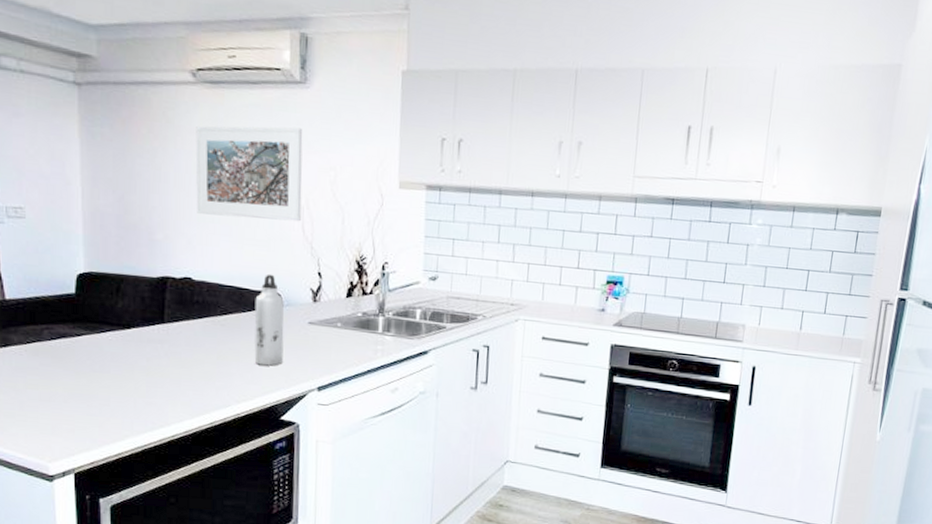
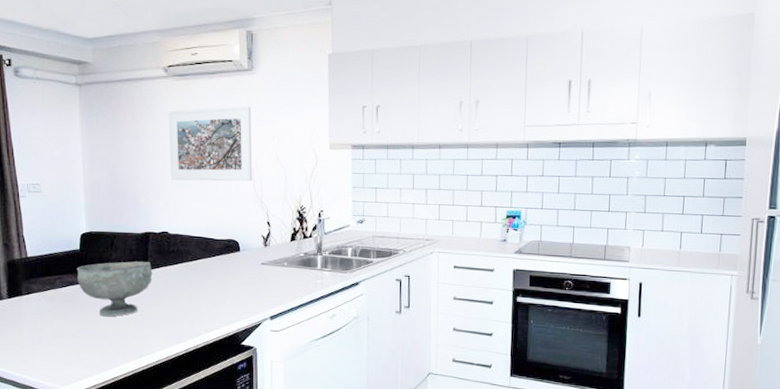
bowl: none [70,312,170,379] -> present [76,261,153,317]
water bottle: present [254,273,284,366] -> none [218,225,242,301]

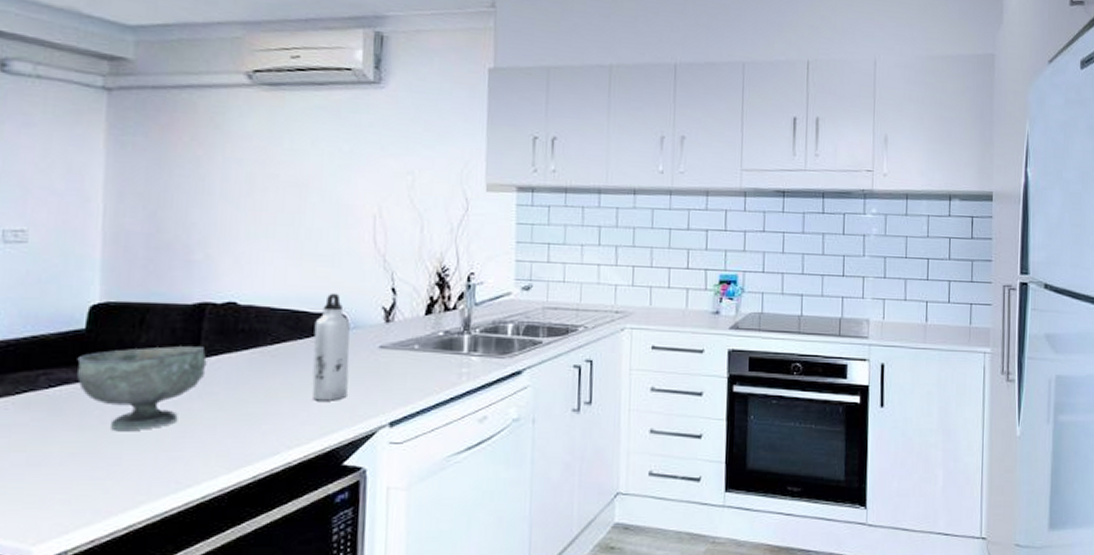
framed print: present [168,106,252,182] -> none [246,129,376,233]
water bottle: none [218,225,242,301] -> present [311,293,350,401]

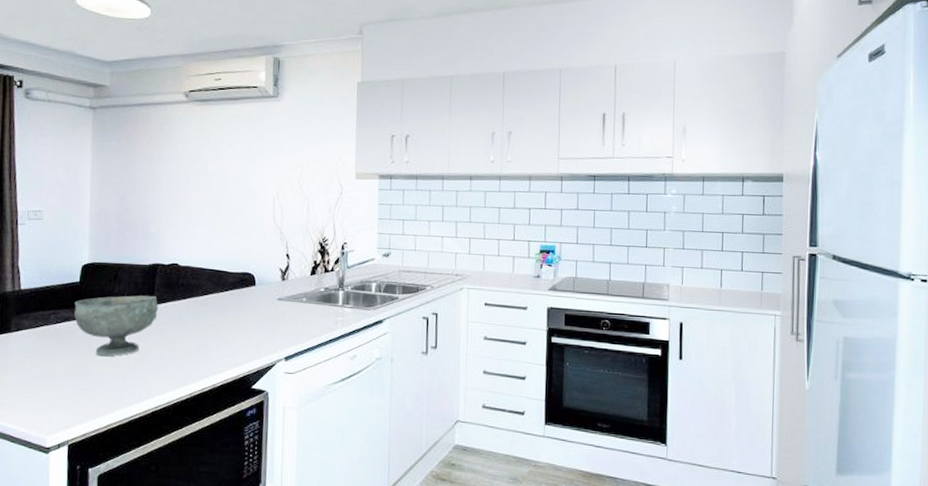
water bottle: present [311,293,350,401] -> none [230,257,257,339]

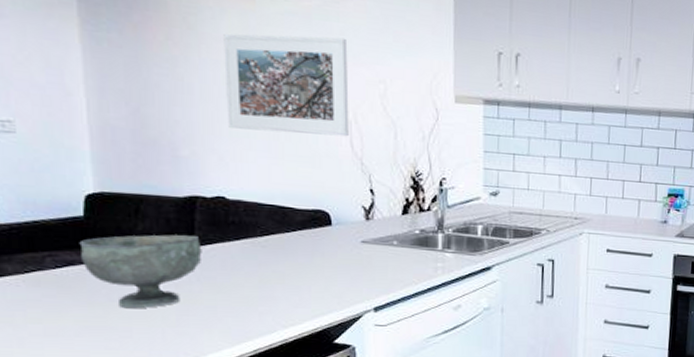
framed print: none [184,132,275,212] -> present [224,33,349,137]

